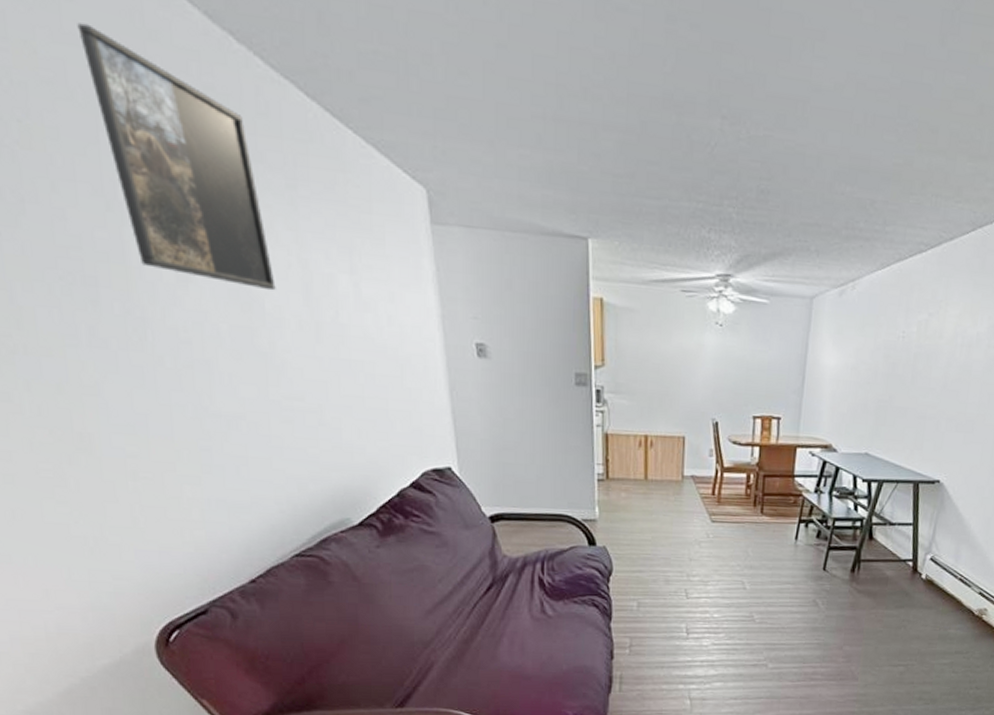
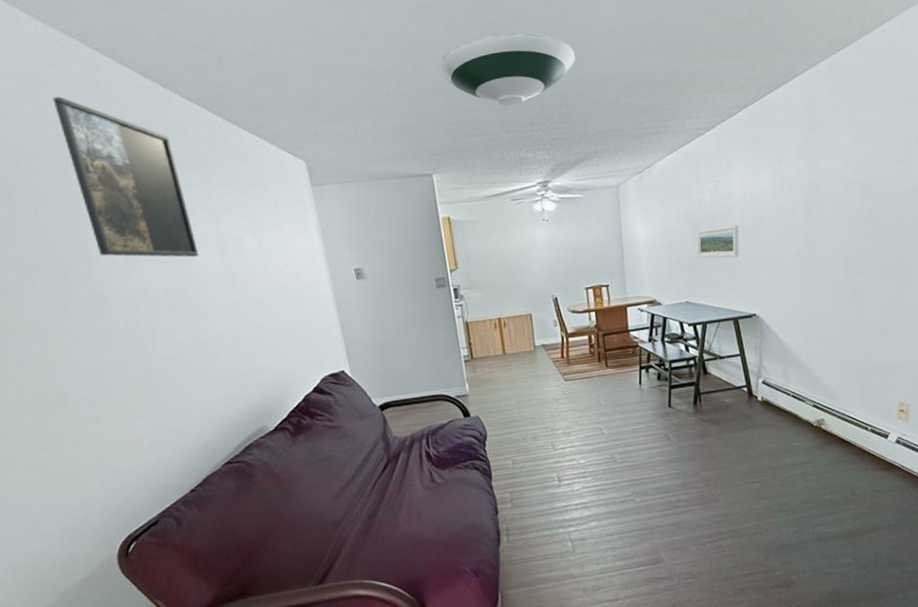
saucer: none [614,61,790,167] -> present [438,32,575,107]
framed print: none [888,370,942,411] -> present [696,224,739,259]

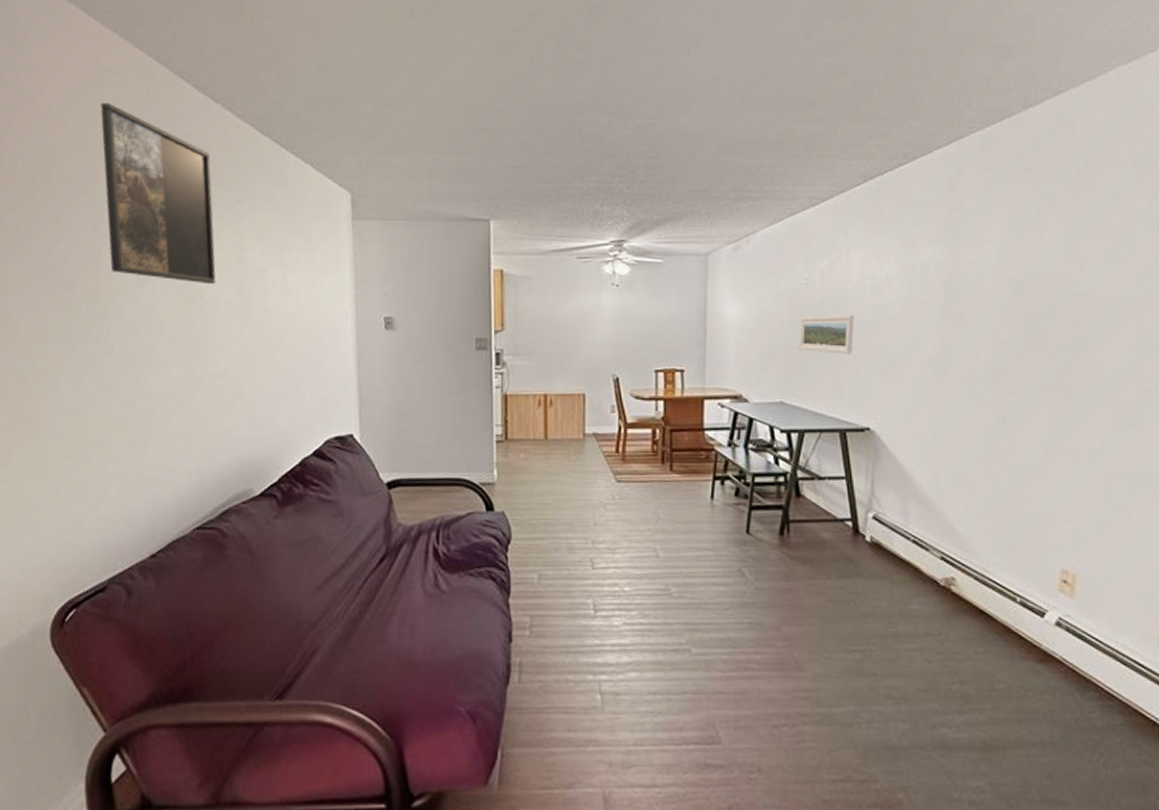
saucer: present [438,32,575,107] -> none [514,75,671,153]

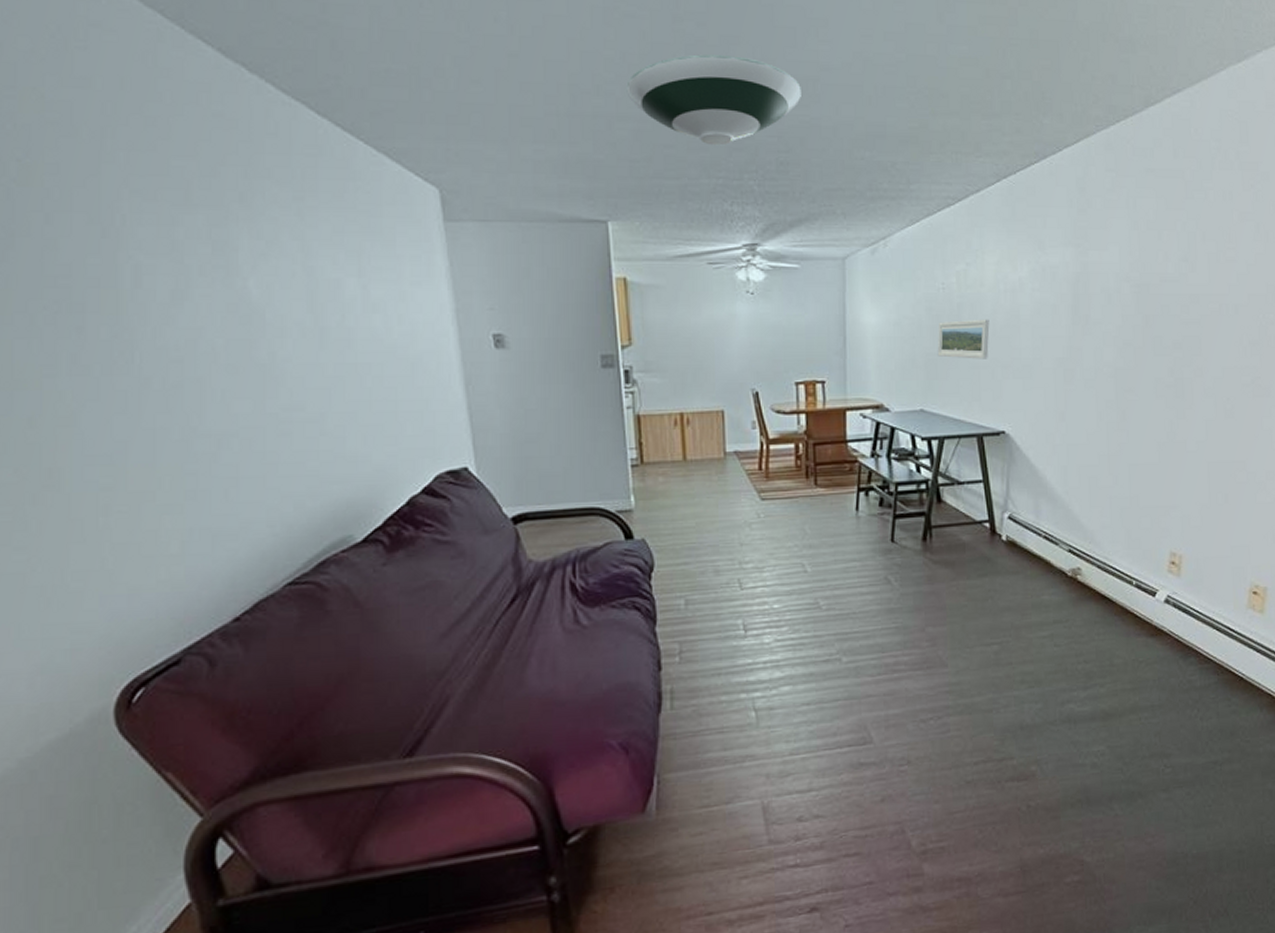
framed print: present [100,102,216,285] -> none [89,68,278,301]
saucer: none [514,75,671,153] -> present [626,54,801,146]

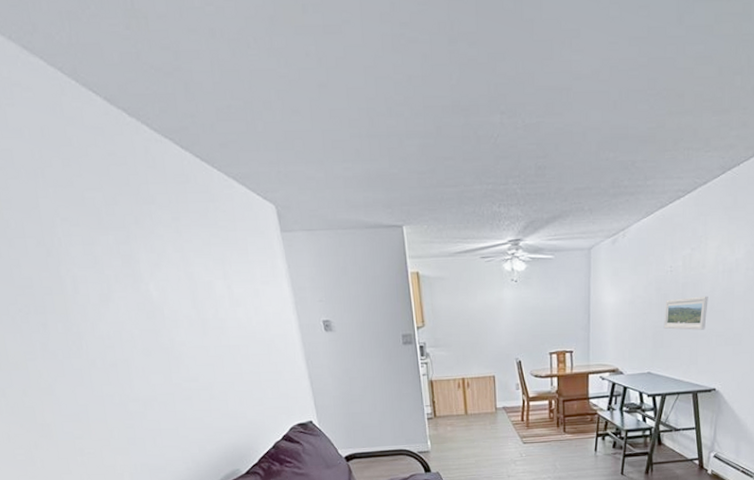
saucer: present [626,54,801,146] -> none [413,72,556,155]

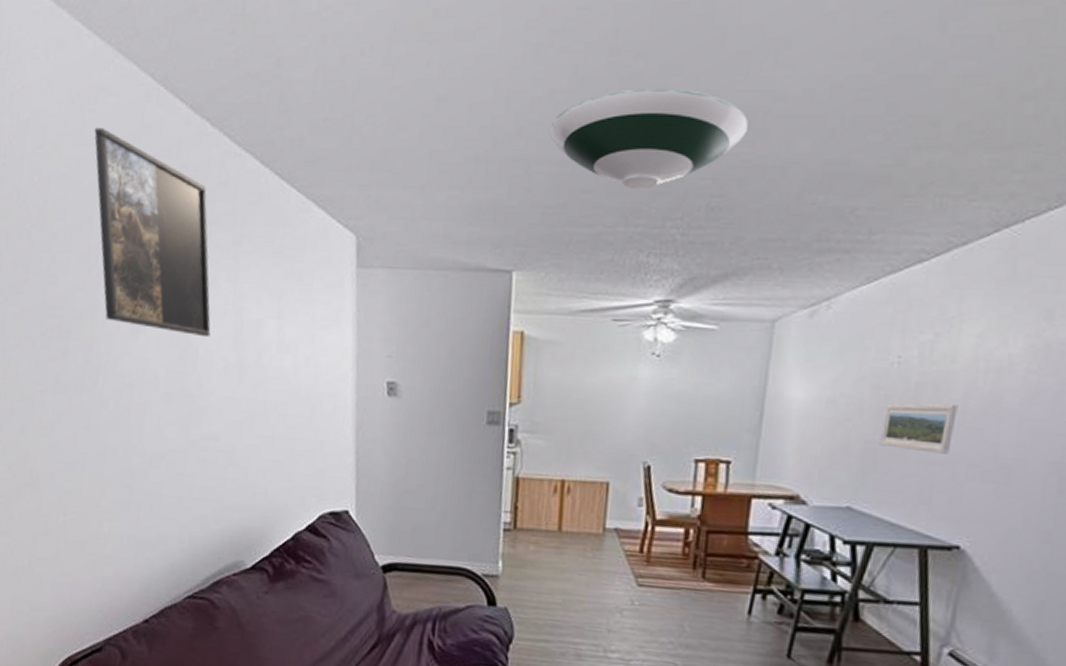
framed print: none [18,121,171,300] -> present [94,127,211,338]
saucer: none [413,72,556,155] -> present [549,88,748,190]

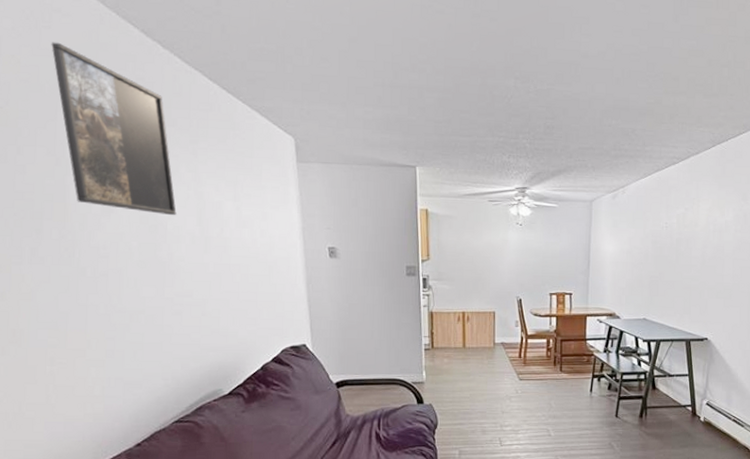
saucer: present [549,88,748,190] -> none [435,42,566,113]
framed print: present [879,403,958,454] -> none [659,251,701,283]

